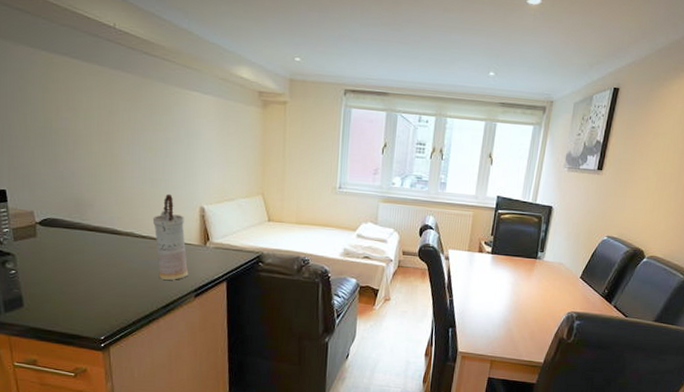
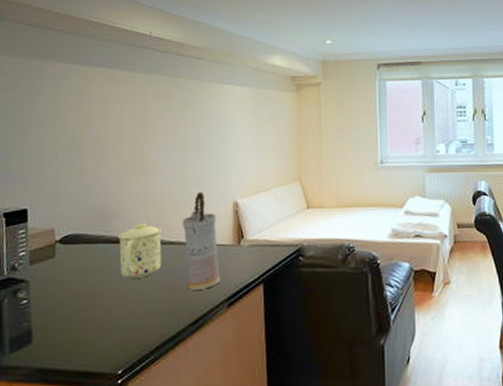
mug: none [93,215,135,264] -> present [117,222,163,278]

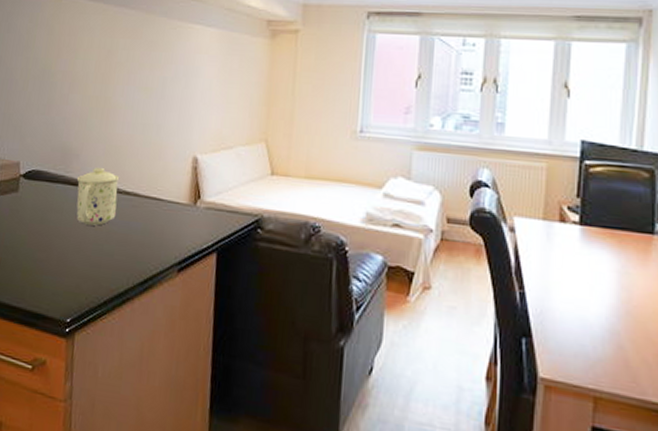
vase: present [182,191,221,290] -> none [139,141,174,249]

